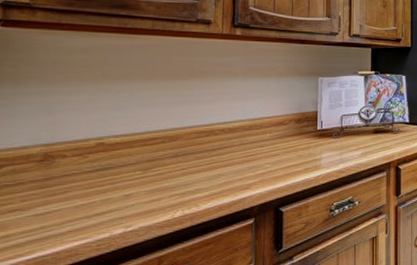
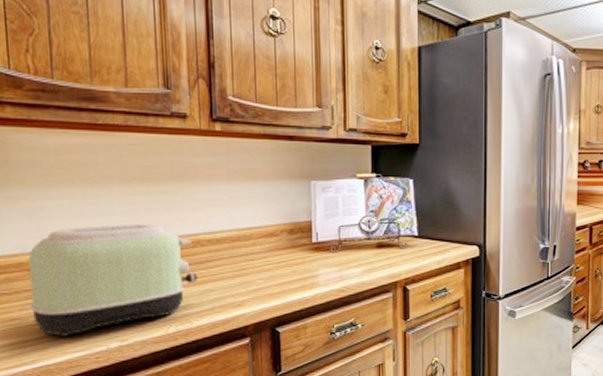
toaster: none [33,115,209,226] -> present [29,223,198,337]

